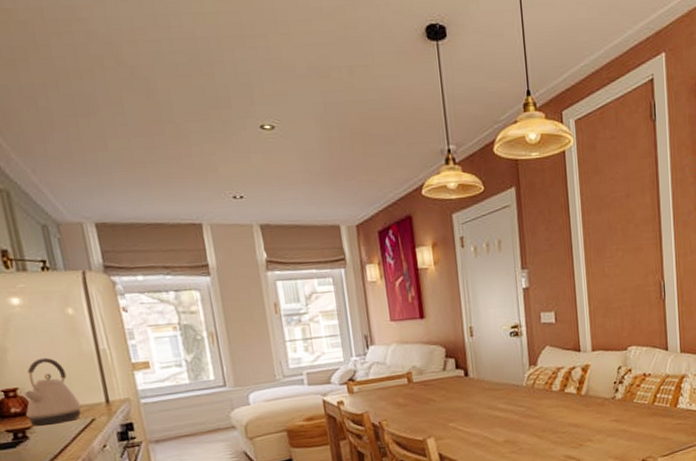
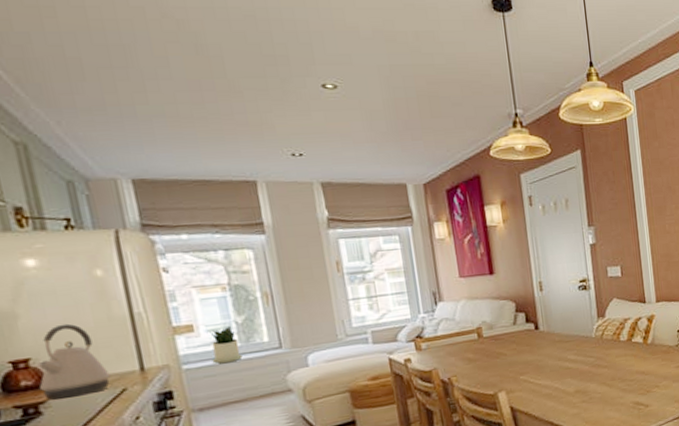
planter: none [163,364,192,399] -> present [210,327,243,364]

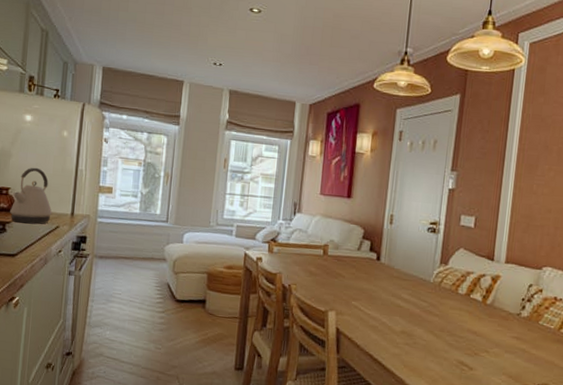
planter: present [210,327,243,364] -> none [118,195,139,225]

